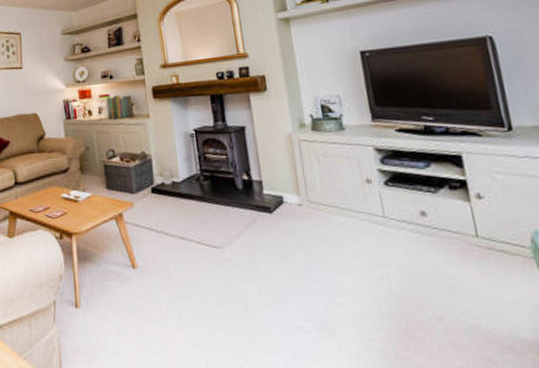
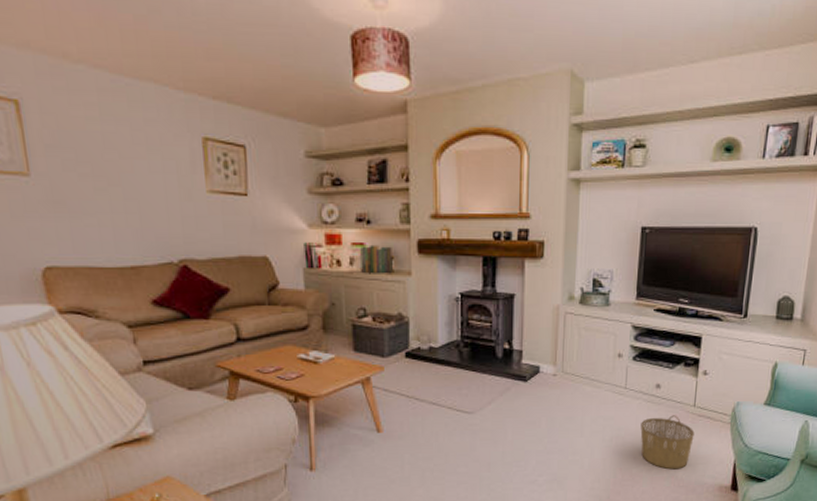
basket: none [413,248,491,318] -> present [640,415,695,470]

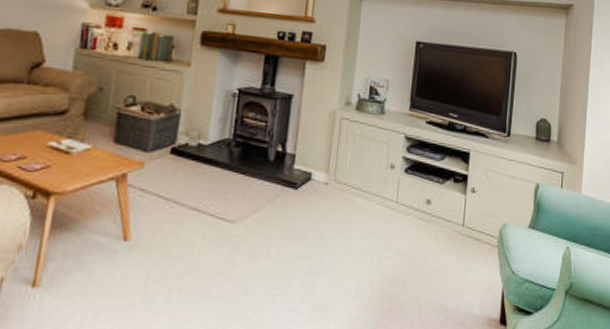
basket: present [640,415,695,470] -> none [410,235,464,298]

